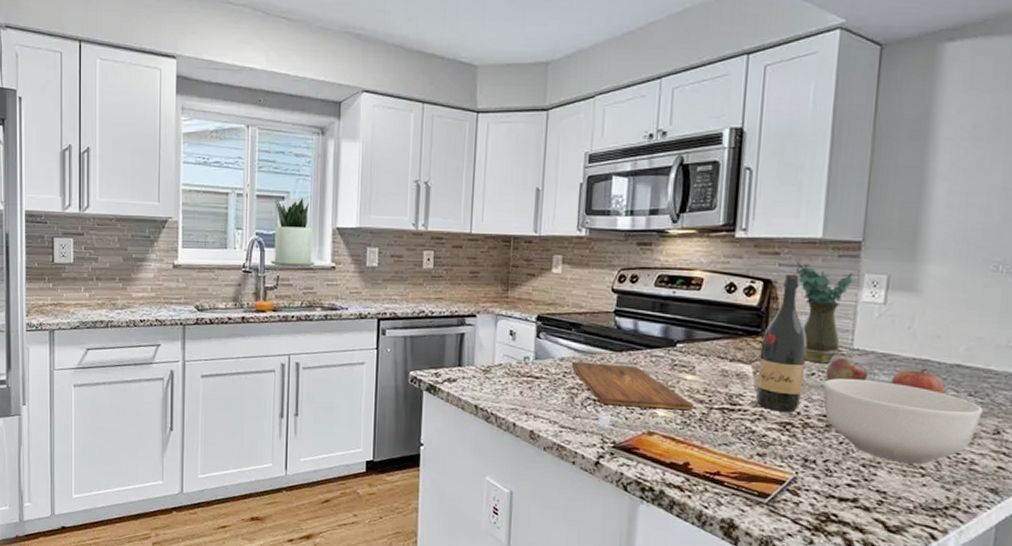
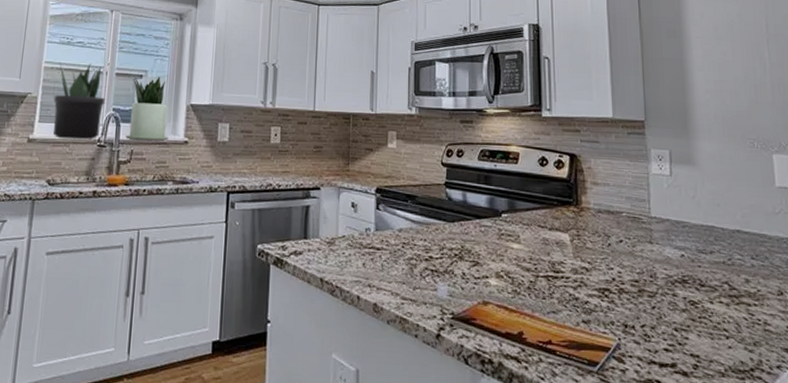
planter: none [195,184,247,266] -> present [53,62,105,140]
cutting board: present [571,361,693,411] -> none [409,232,521,279]
wine bottle: present [755,273,807,412] -> none [574,149,614,278]
vase: present [795,261,853,364] -> none [594,137,642,231]
bowl: present [822,378,983,465] -> none [631,244,766,327]
fruit: present [825,357,868,382] -> none [631,225,667,247]
fruit: present [891,368,946,394] -> none [686,234,733,258]

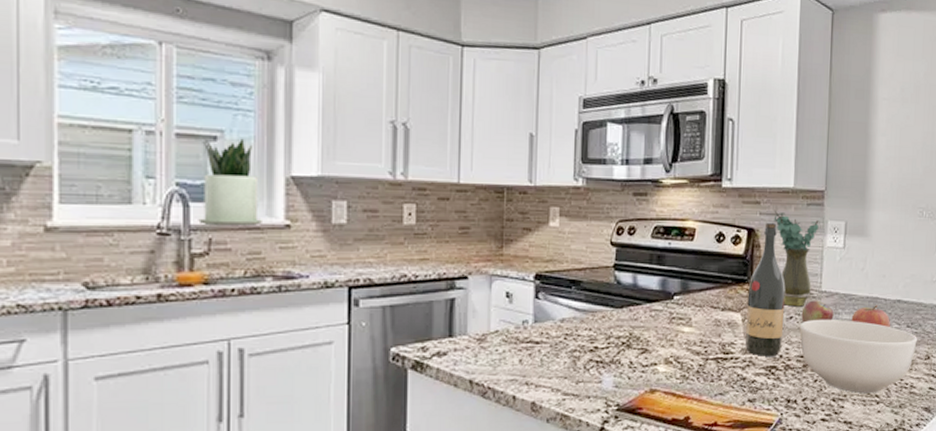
planter: present [53,62,105,140] -> none [80,117,162,227]
wine bottle: none [574,149,614,278] -> present [744,222,786,356]
vase: none [594,137,642,231] -> present [773,210,819,307]
fruit: none [631,225,667,247] -> present [801,300,834,323]
bowl: none [631,244,766,327] -> present [799,319,917,394]
fruit: none [686,234,733,258] -> present [851,305,891,327]

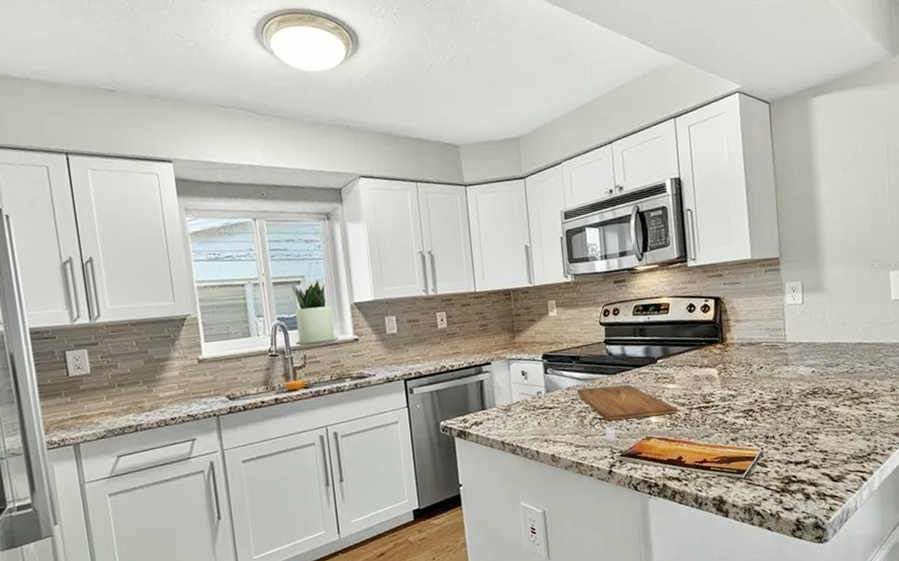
cutting board: none [572,321,691,365] -> present [576,384,678,421]
wine bottle: present [744,222,786,356] -> none [720,289,756,402]
vase: present [773,210,819,307] -> none [736,279,778,359]
bowl: present [799,319,917,394] -> none [770,364,881,426]
fruit: present [801,300,834,323] -> none [770,350,800,371]
fruit: present [851,305,891,327] -> none [816,349,855,367]

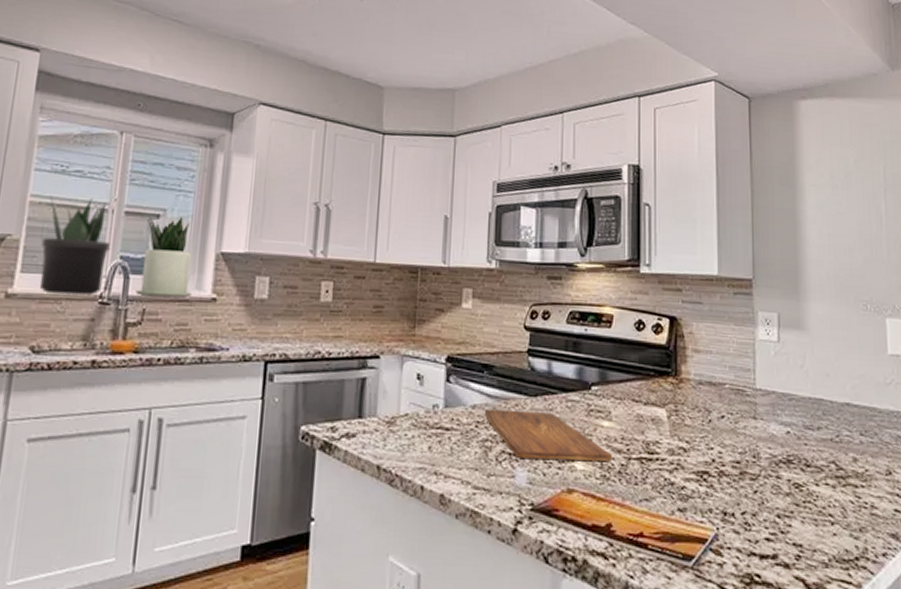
planter: none [212,277,269,355] -> present [39,196,110,296]

